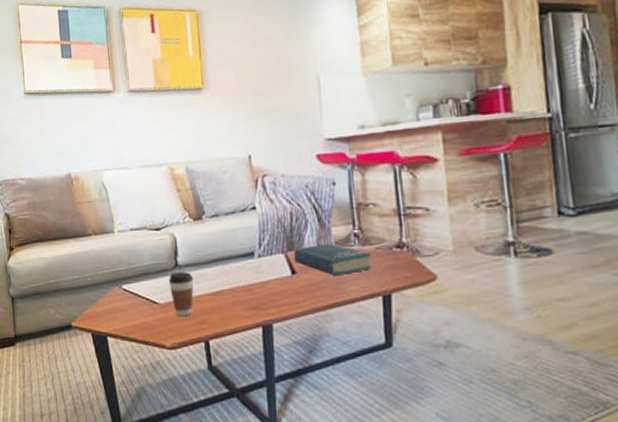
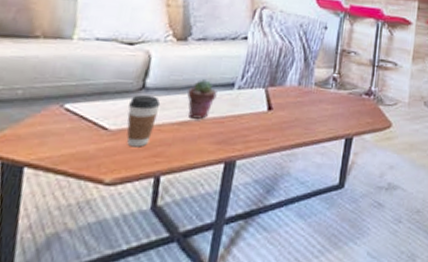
potted succulent: none [214,252,240,288] -> present [187,80,217,119]
book: present [294,243,372,276] -> none [274,83,344,116]

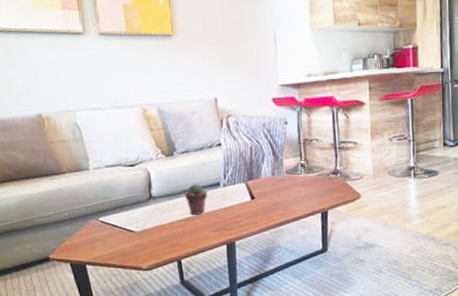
coffee cup: present [126,95,161,147] -> none [144,202,167,242]

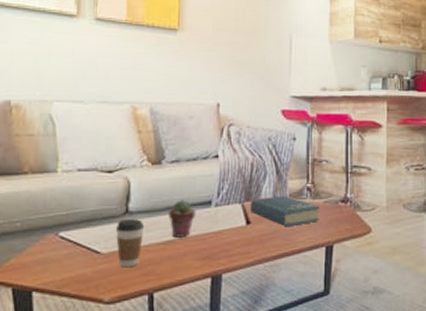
coffee cup: none [144,202,167,242] -> present [116,219,145,268]
book: none [253,172,314,199] -> present [251,195,320,227]

